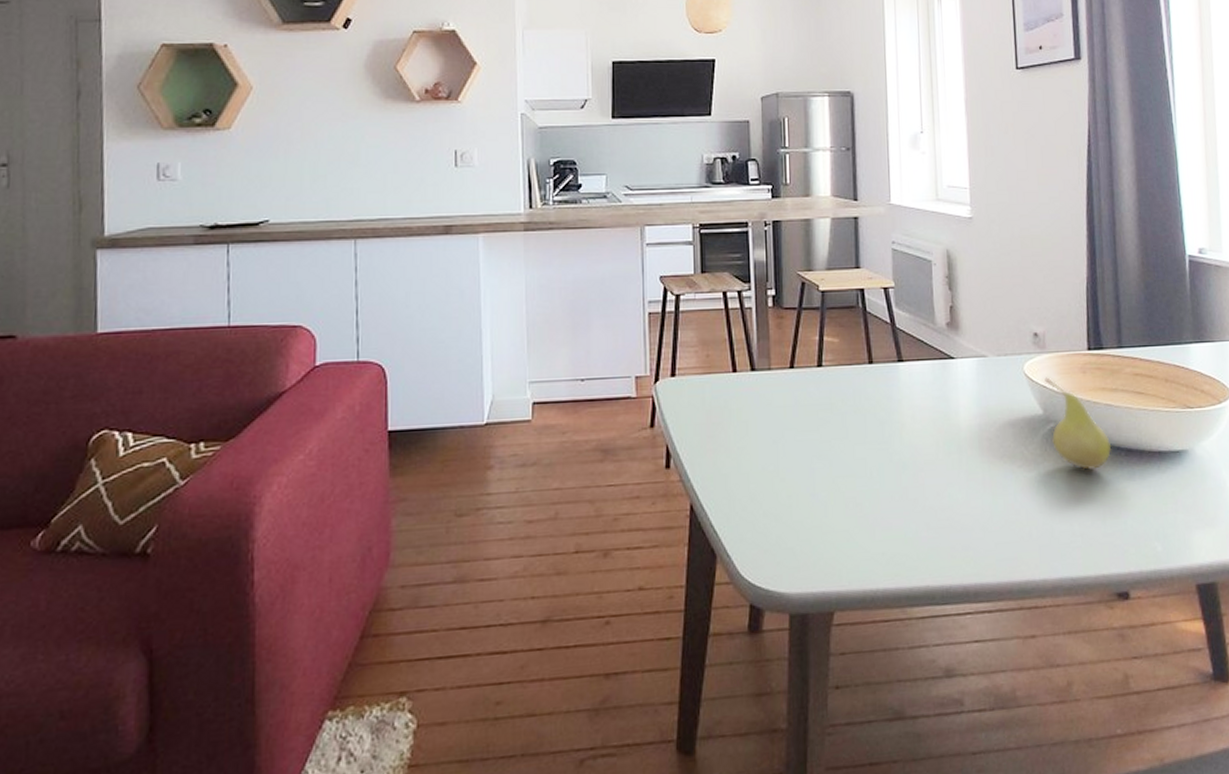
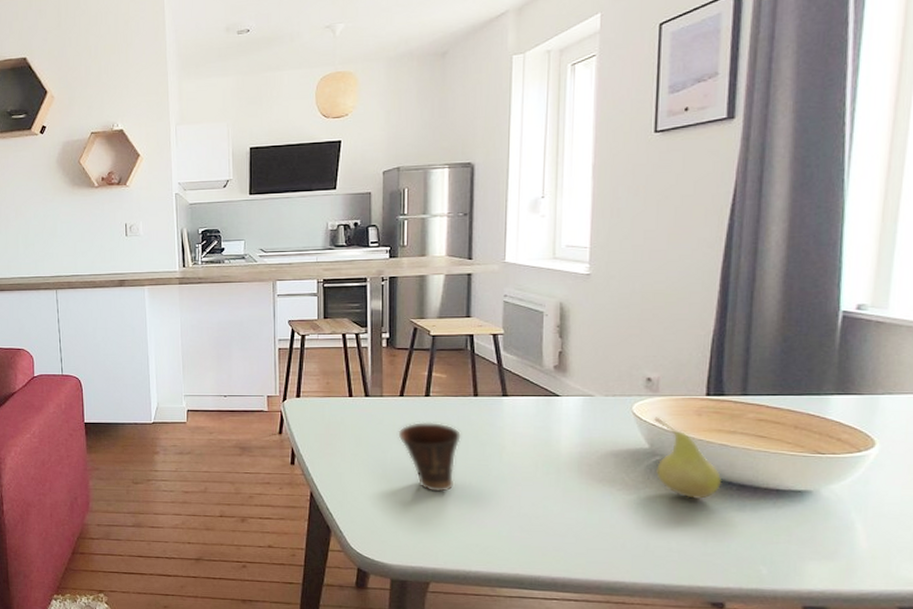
cup: none [789,398,858,489] -> present [398,421,461,492]

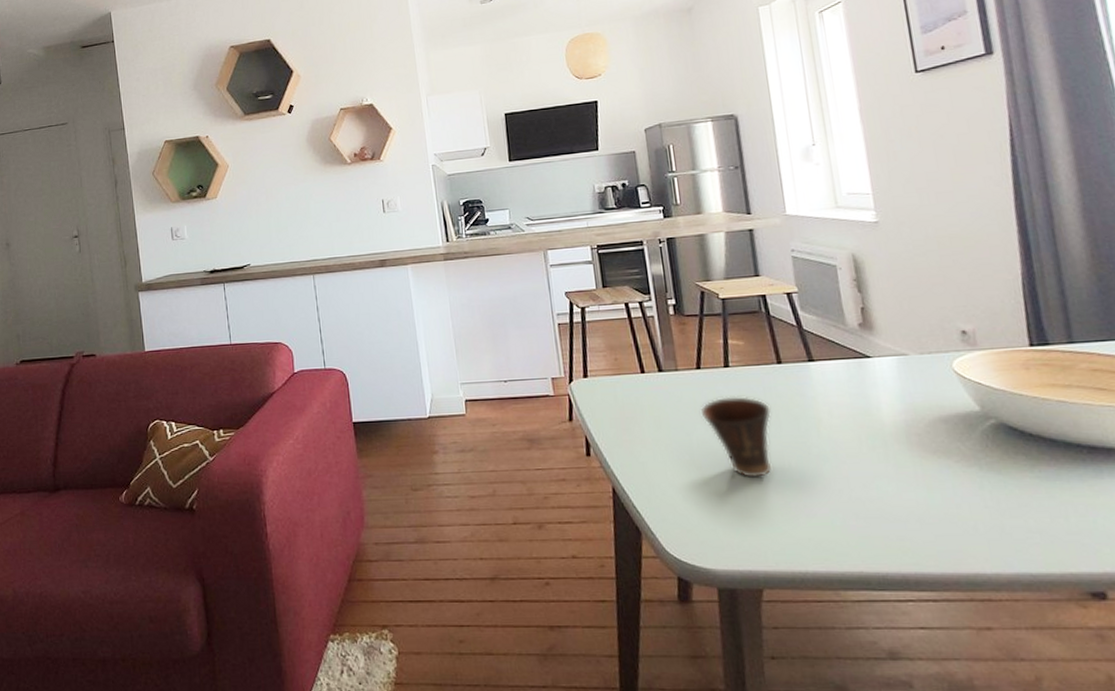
fruit: present [654,417,722,499] -> none [979,374,1070,467]

